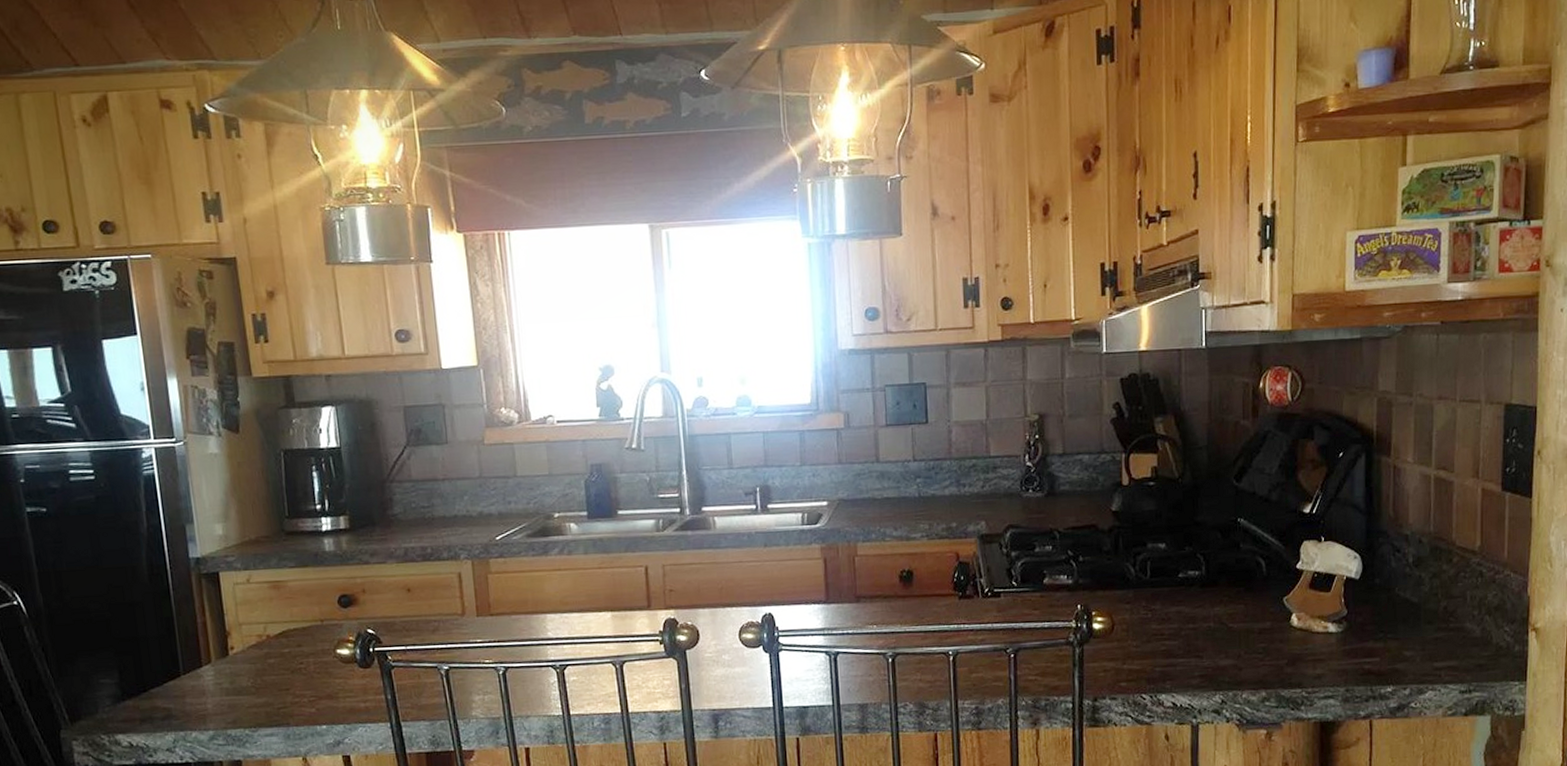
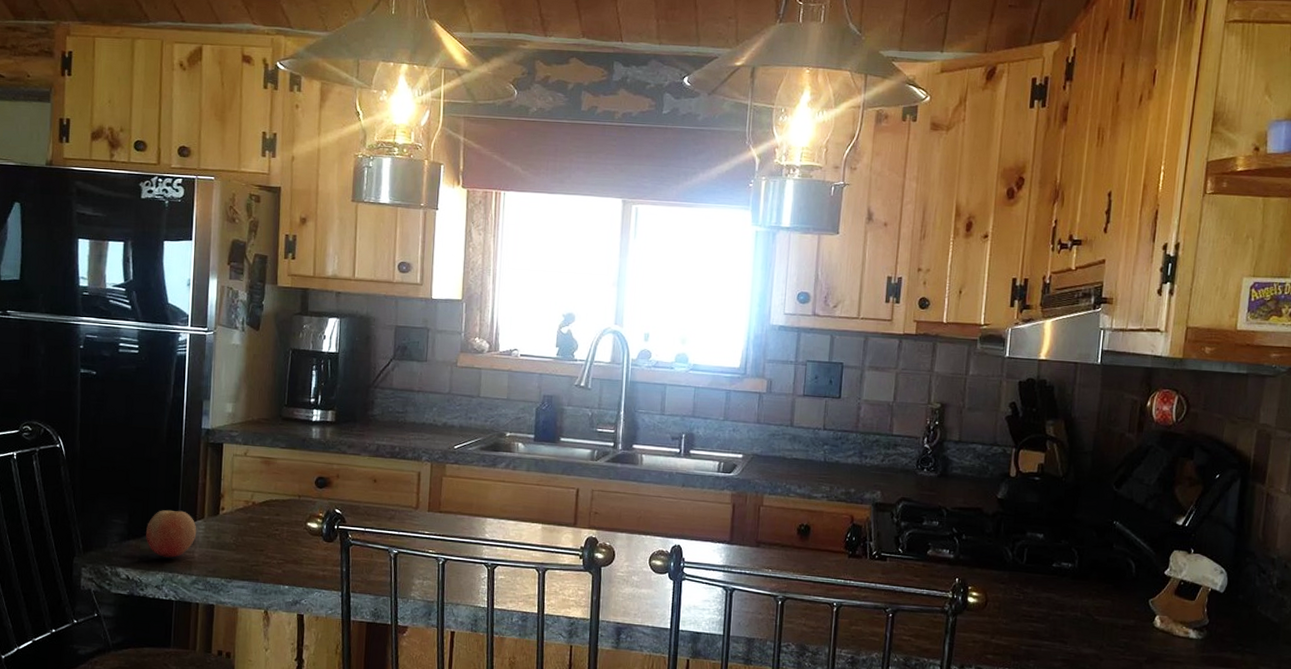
fruit: none [142,657,206,715] -> present [145,510,197,558]

